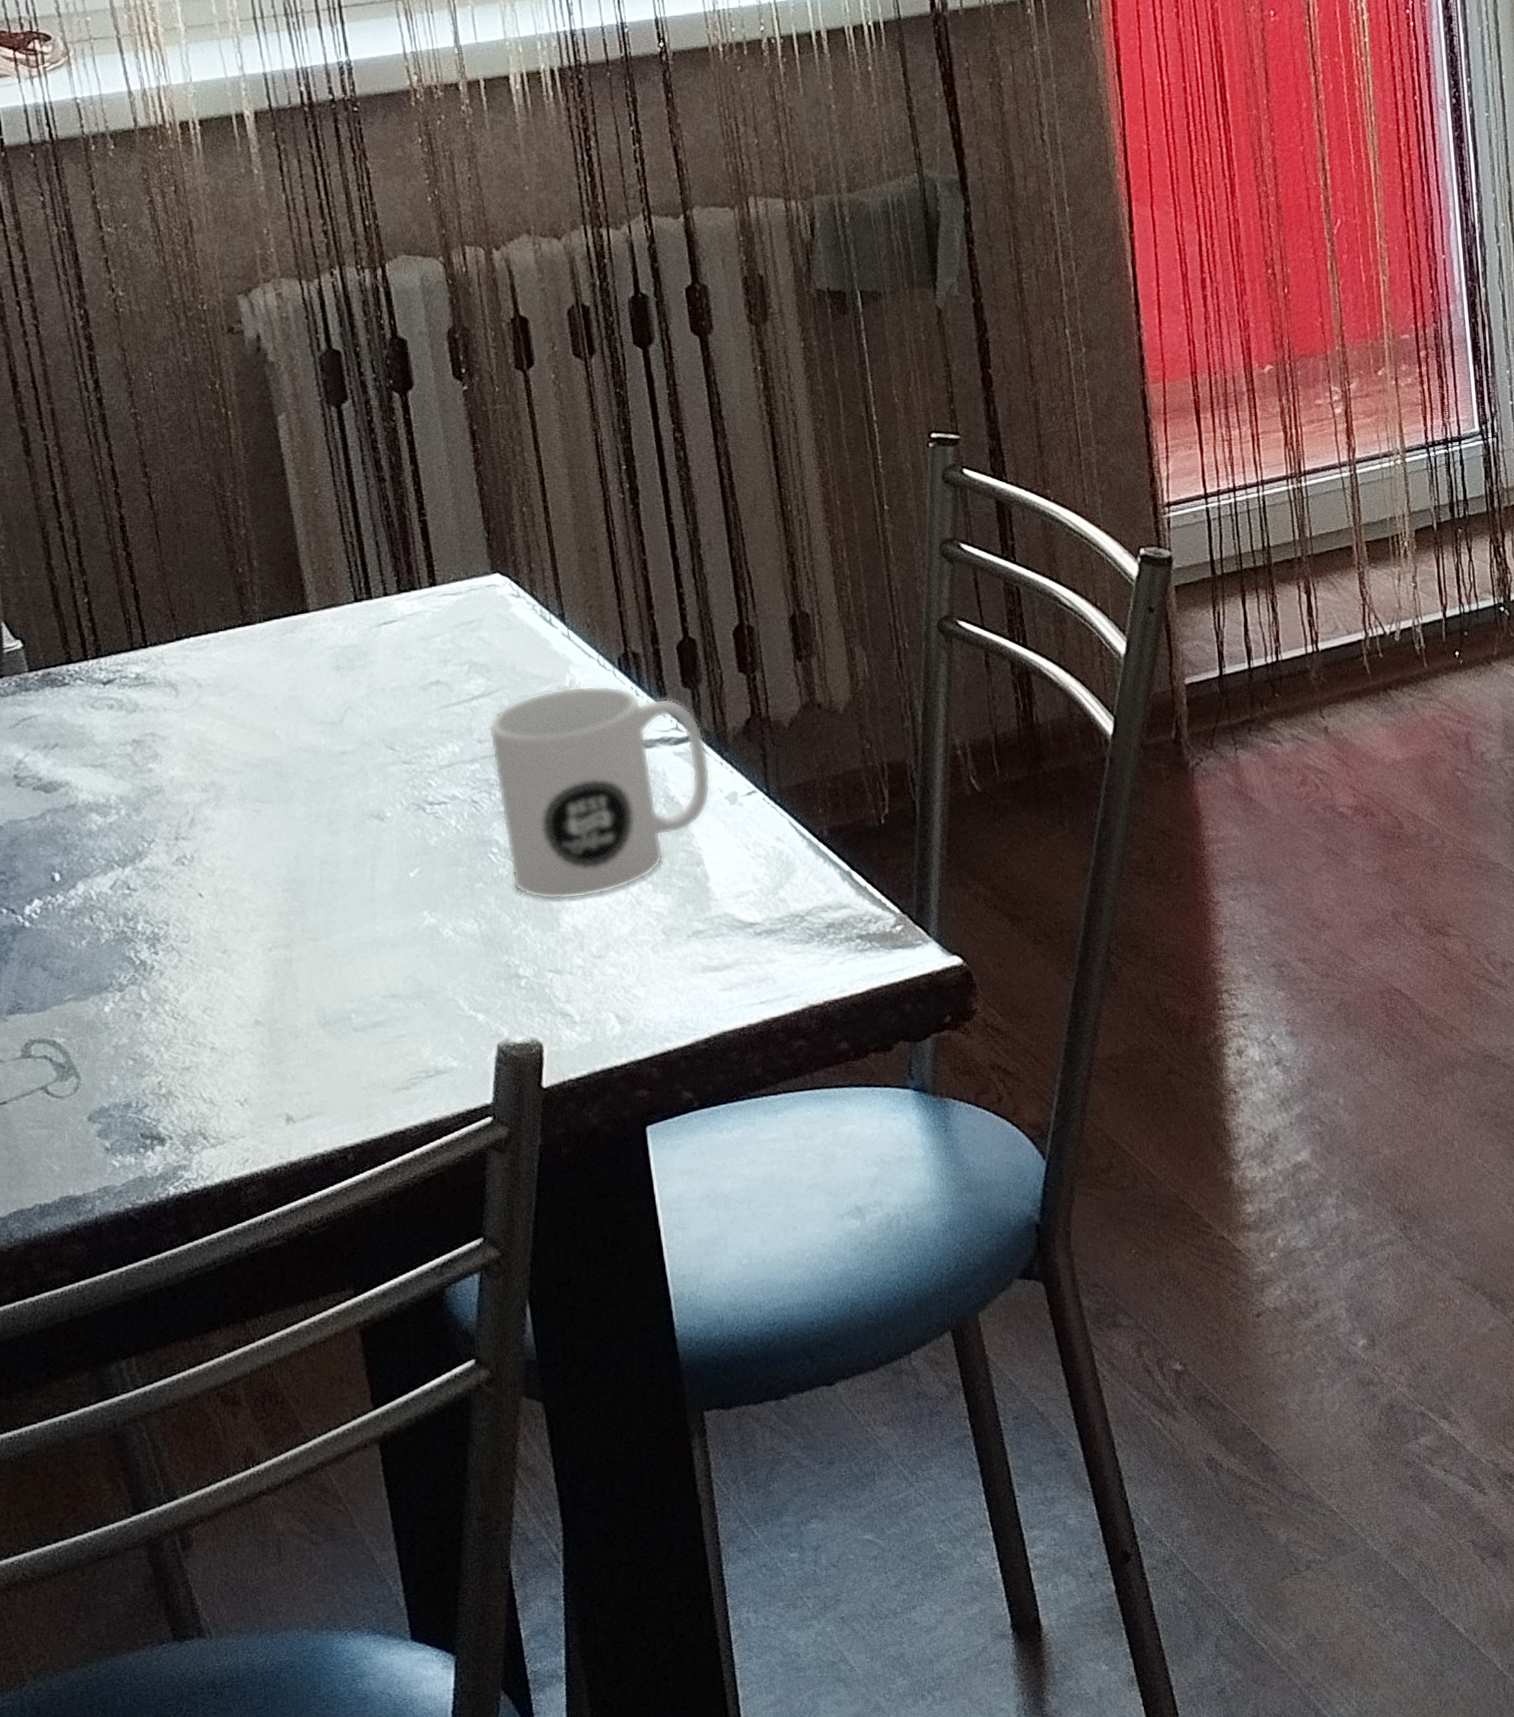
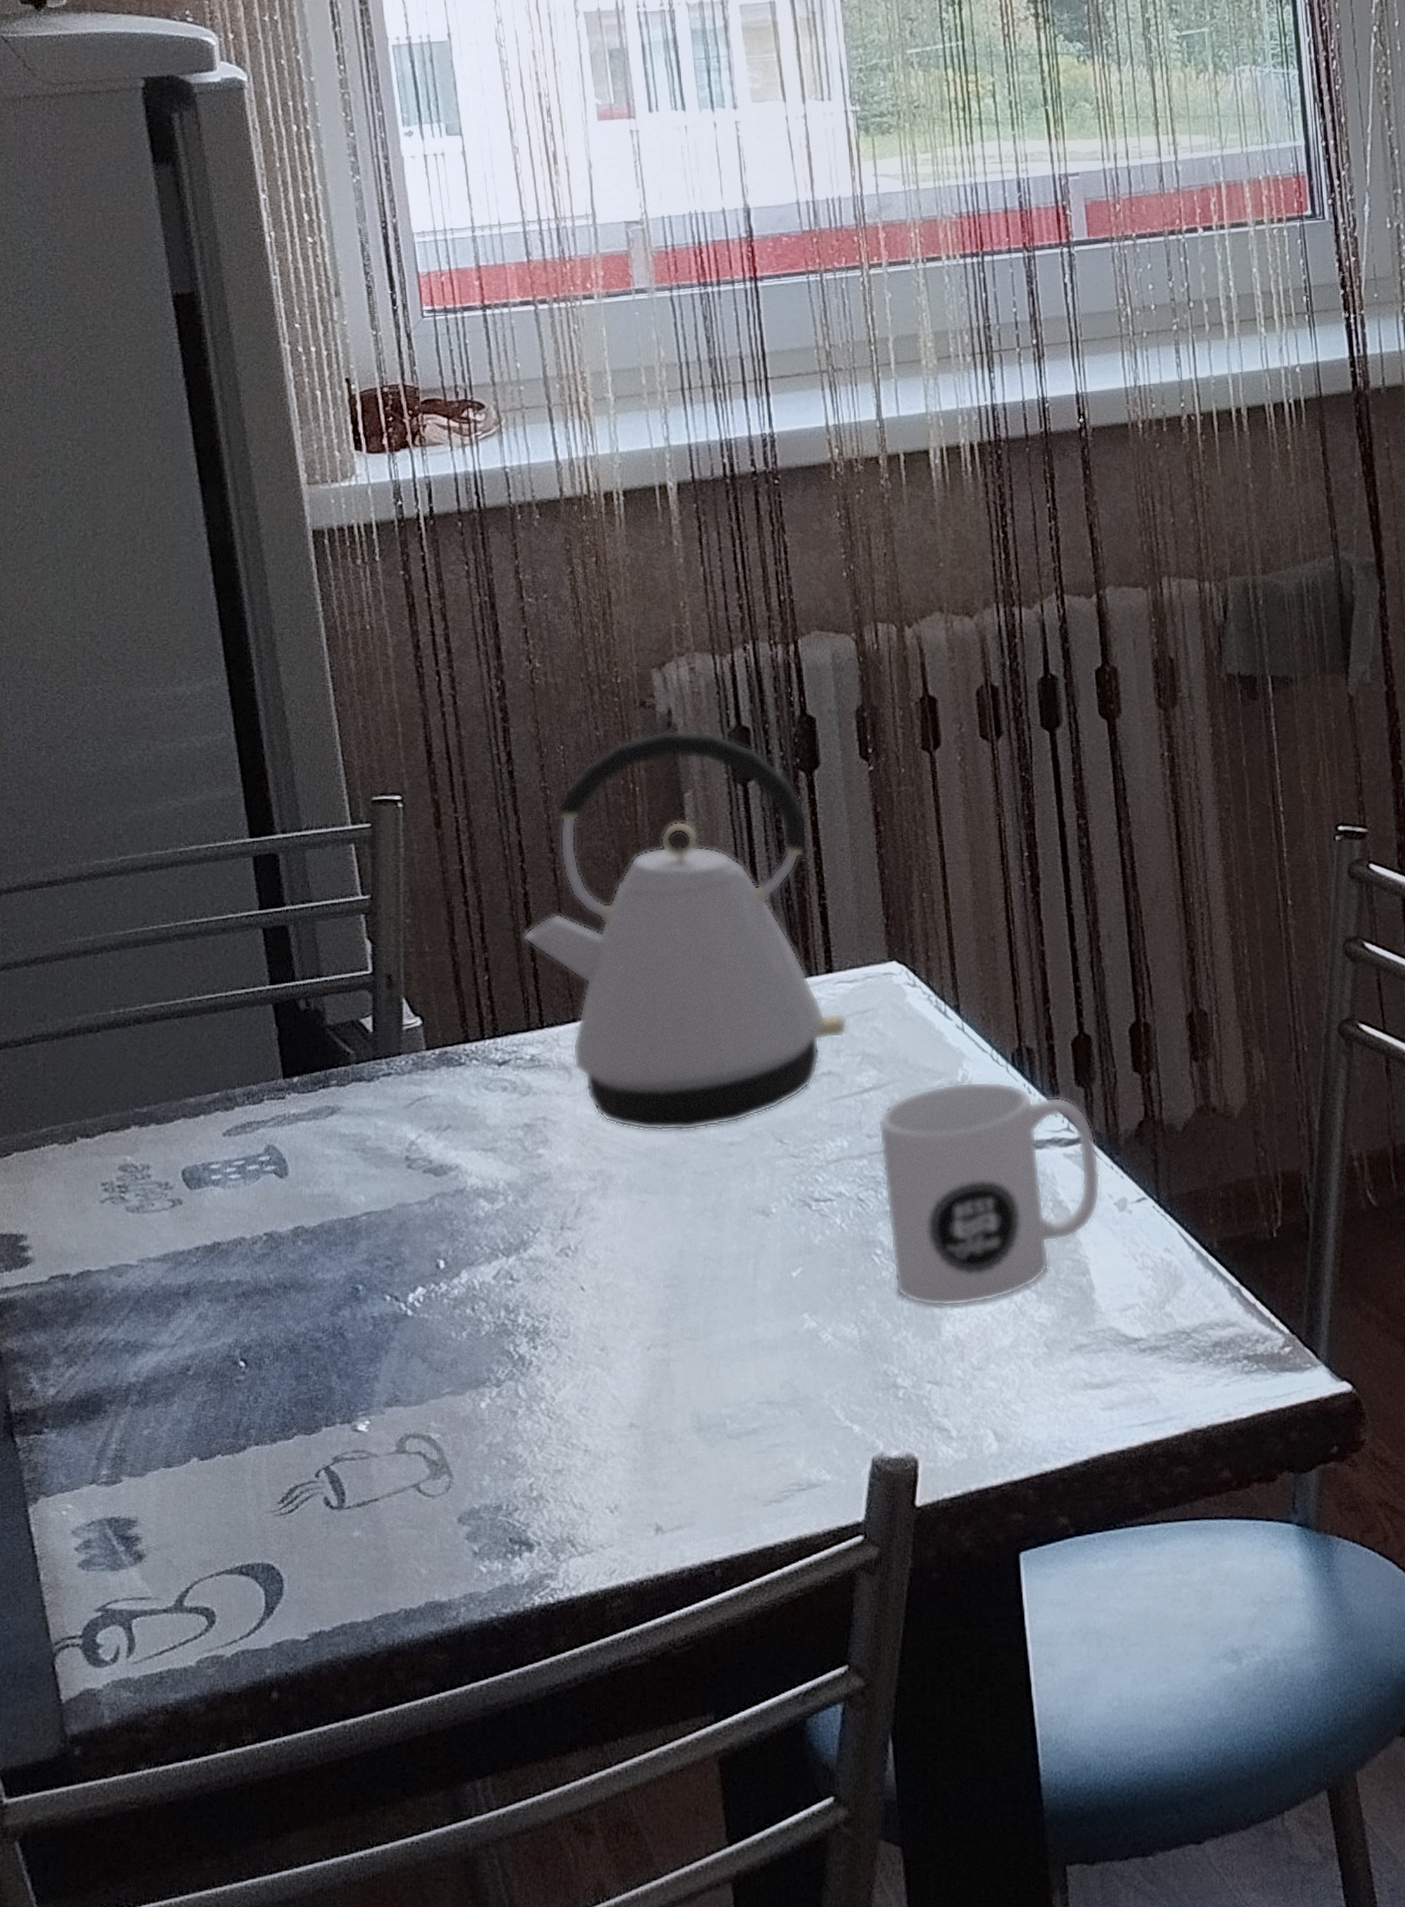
kettle: none [122,354,454,743] -> present [524,730,848,1131]

